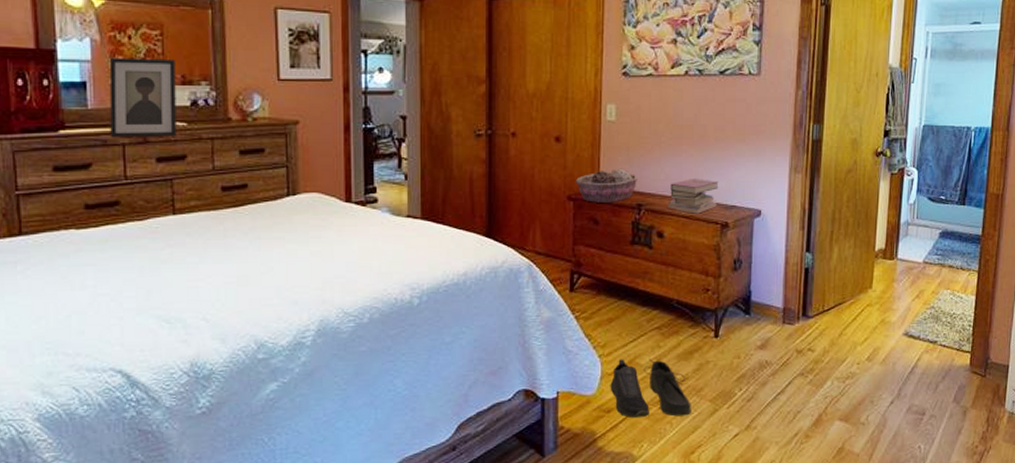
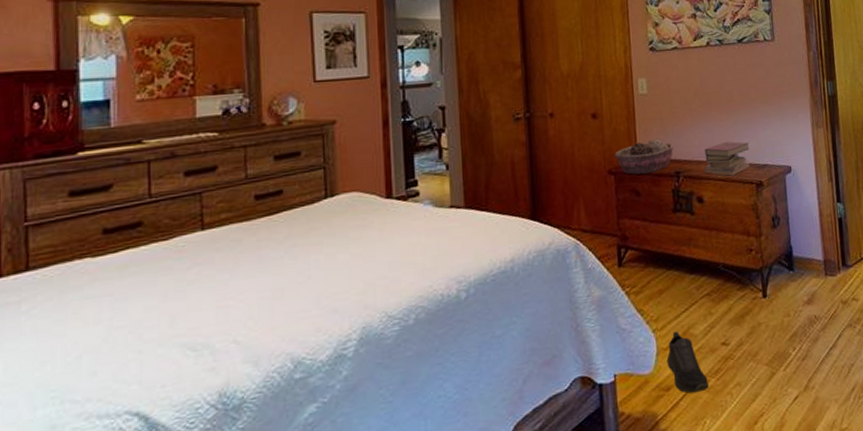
picture frame: present [109,57,177,138] -> none [134,70,208,156]
shoe: present [643,358,691,417] -> none [698,326,750,386]

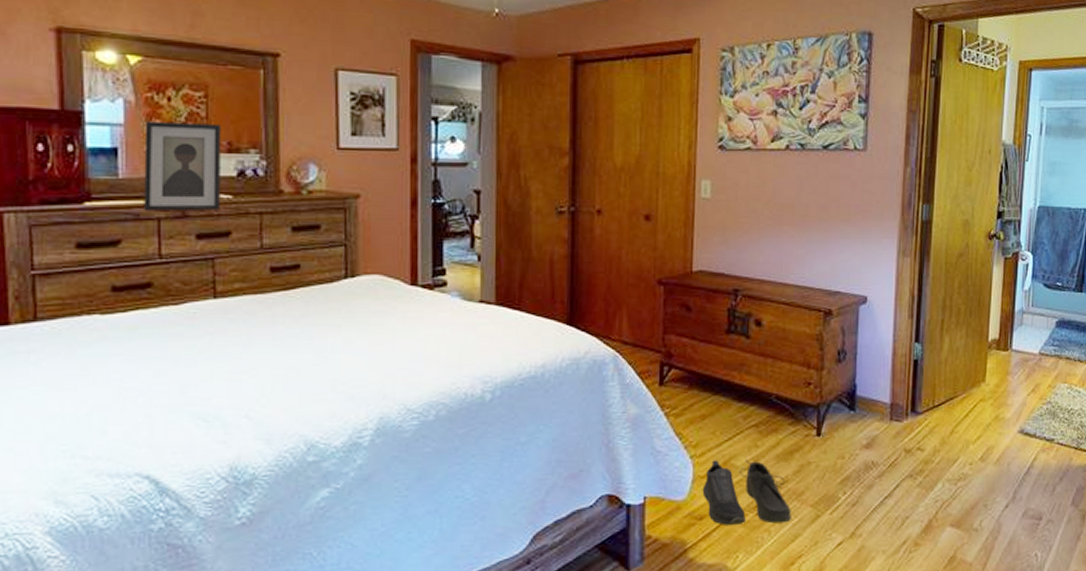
picture frame: none [134,70,208,156] -> present [144,121,222,212]
decorative basket: present [614,138,674,175] -> none [666,250,735,289]
shoe: none [698,326,750,386] -> present [739,458,791,524]
books: present [704,141,750,176] -> none [766,262,822,300]

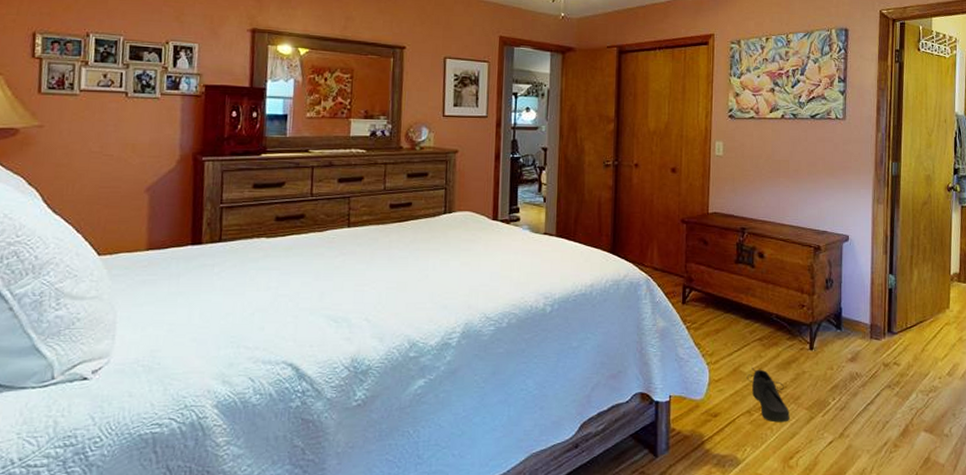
picture frame: present [144,121,222,212] -> none [302,95,361,162]
shoe: present [702,460,746,526] -> none [717,367,752,423]

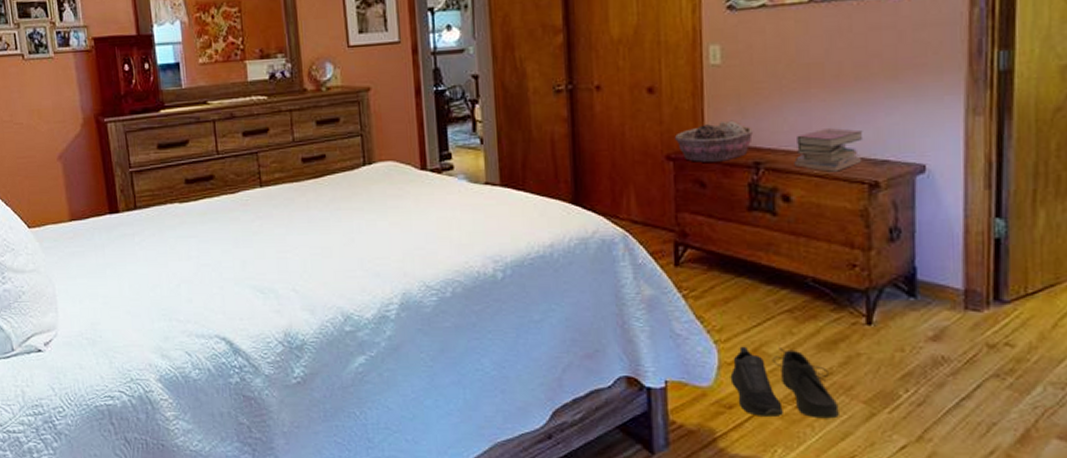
decorative basket: none [688,196,742,227] -> present [674,120,754,163]
shoe: none [717,367,752,423] -> present [730,346,783,418]
books: none [767,207,812,238] -> present [794,128,864,172]

